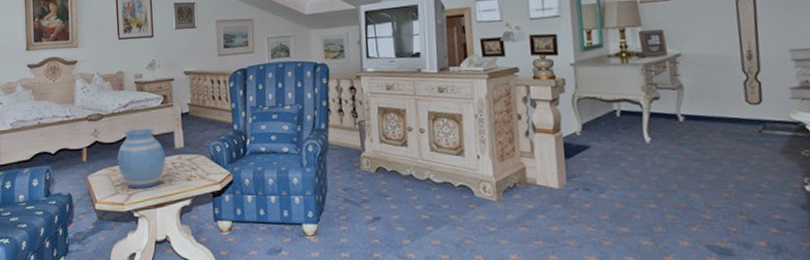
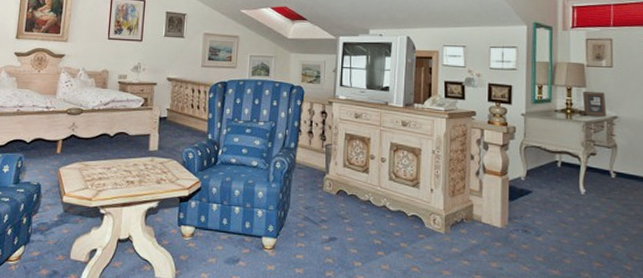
vase: present [117,128,166,189] -> none [90,128,139,186]

